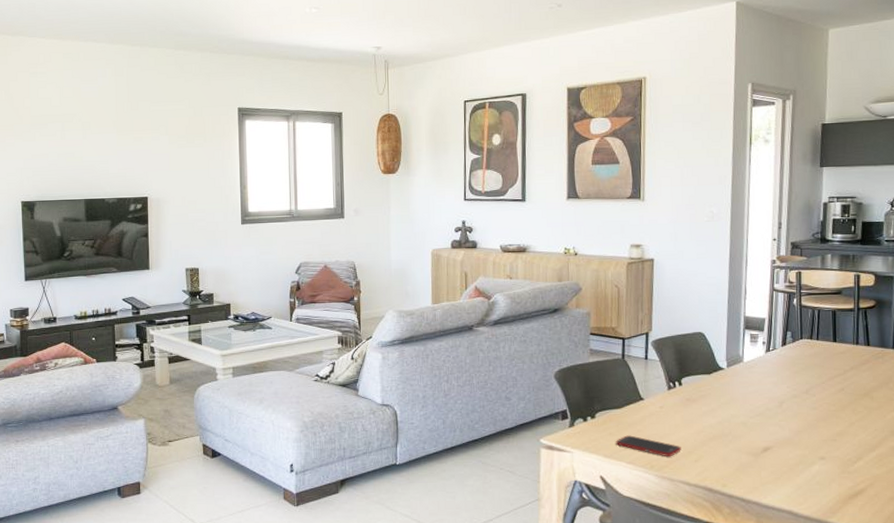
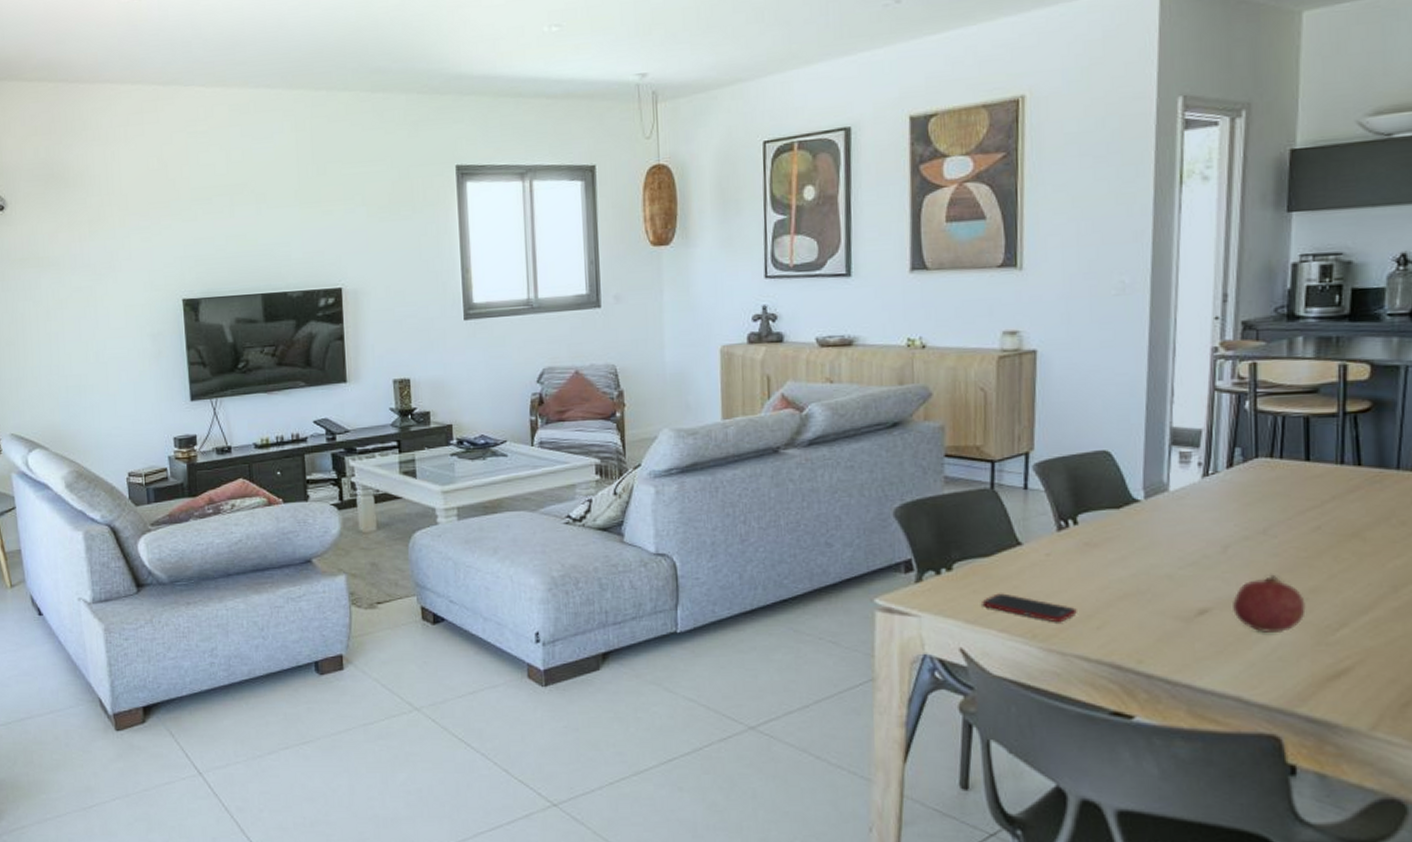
fruit: none [786,423,835,465] -> present [1233,576,1306,634]

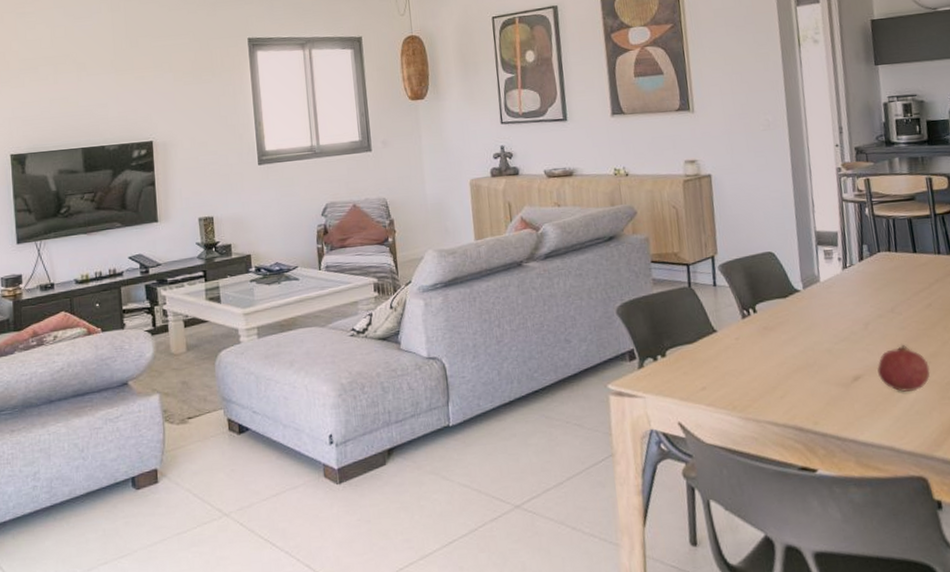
cell phone: present [982,593,1077,623] -> none [691,373,765,395]

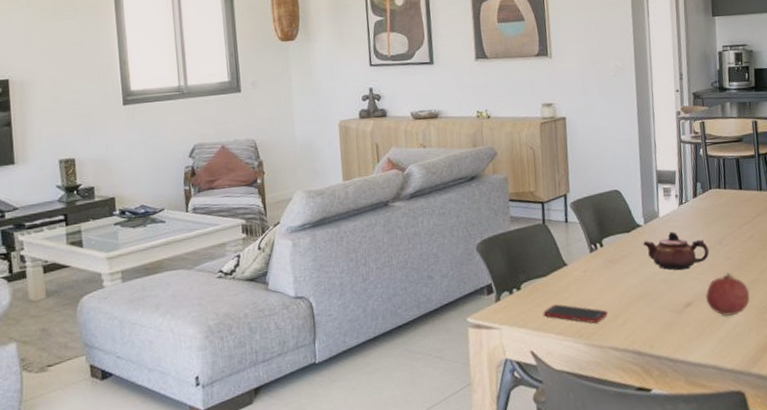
cell phone: none [691,373,765,395] -> present [543,304,608,323]
teapot: none [802,297,880,340] -> present [643,231,710,271]

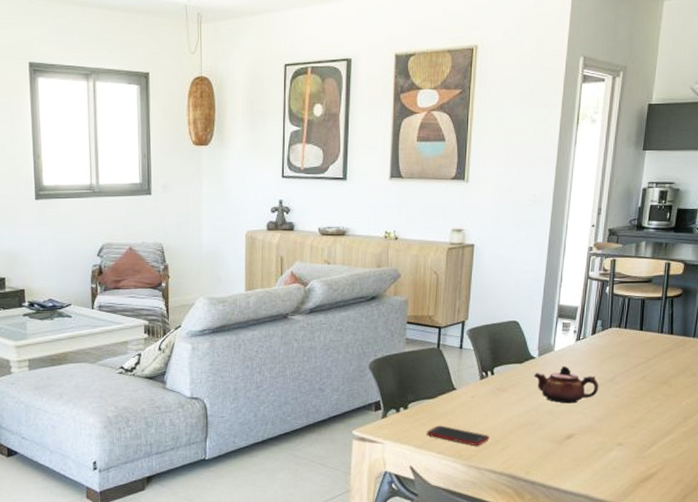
fruit: present [706,274,750,316] -> none [588,411,632,451]

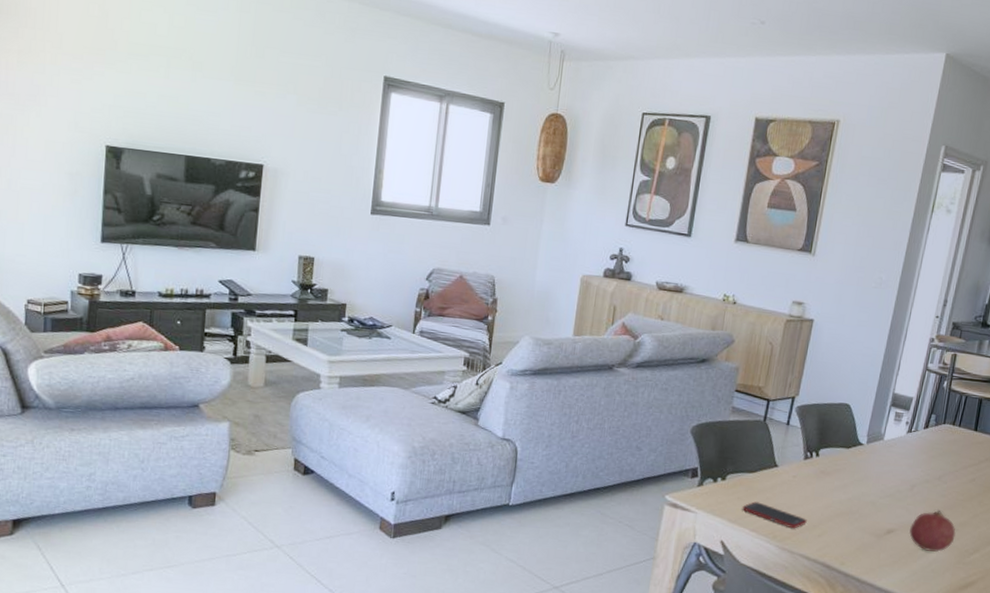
teapot: present [534,365,599,404] -> none [860,456,926,497]
fruit: none [588,411,632,451] -> present [909,511,956,553]

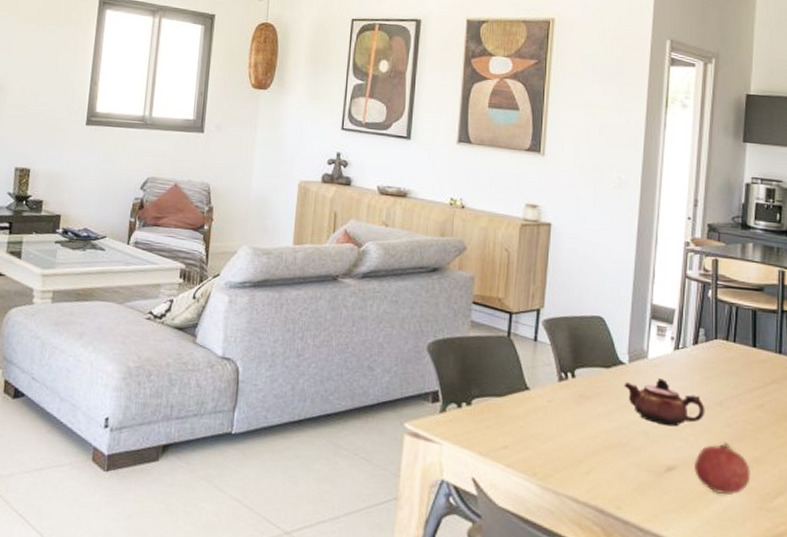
cell phone: present [742,501,807,529] -> none [493,431,570,465]
teapot: none [860,456,926,497] -> present [624,377,705,427]

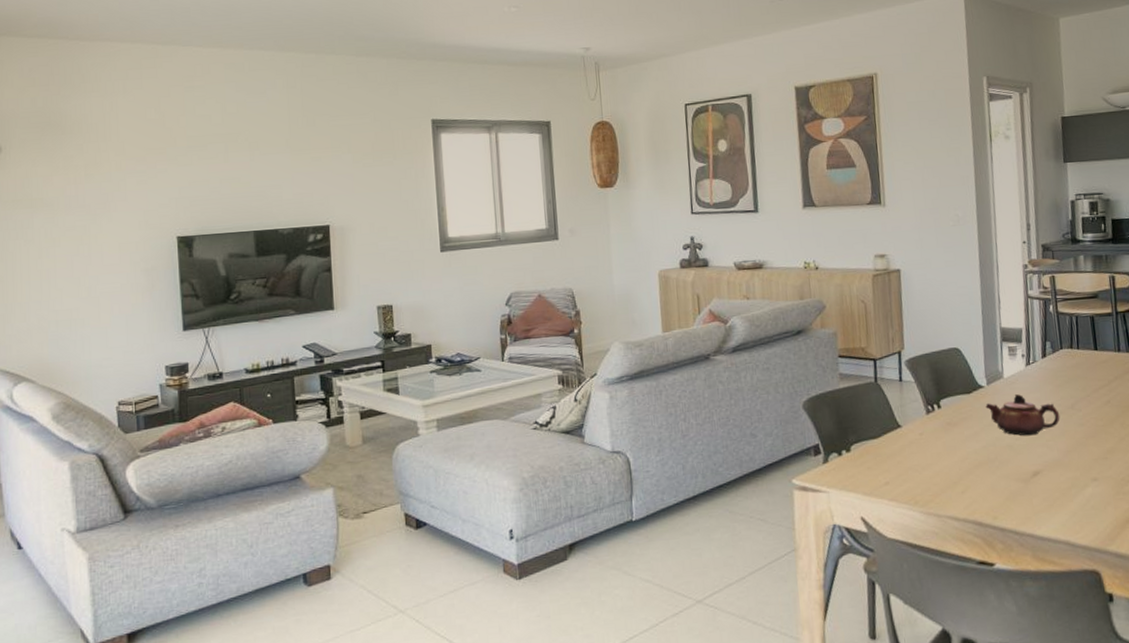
fruit: present [694,443,751,496] -> none [1056,441,1107,487]

